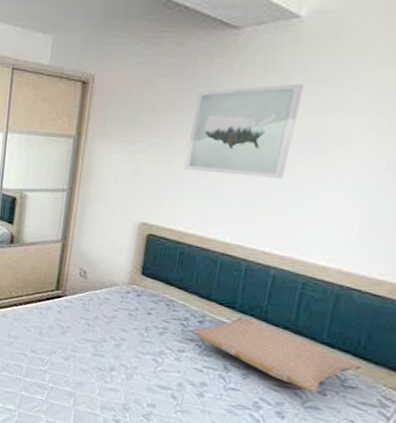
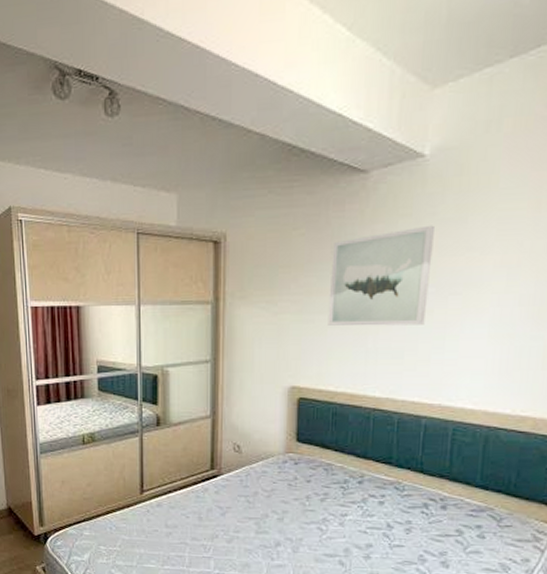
pillow: present [191,316,362,392] -> none [352,471,514,536]

